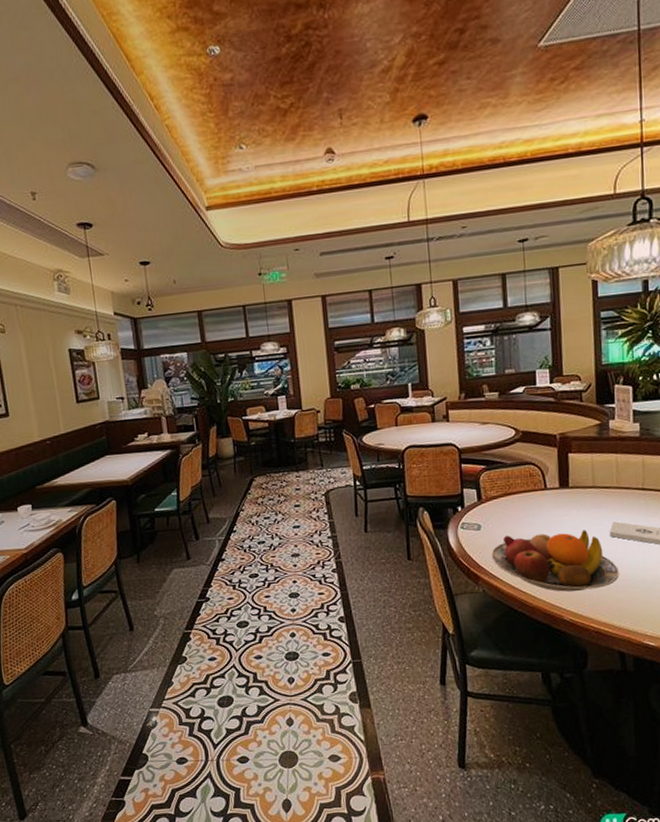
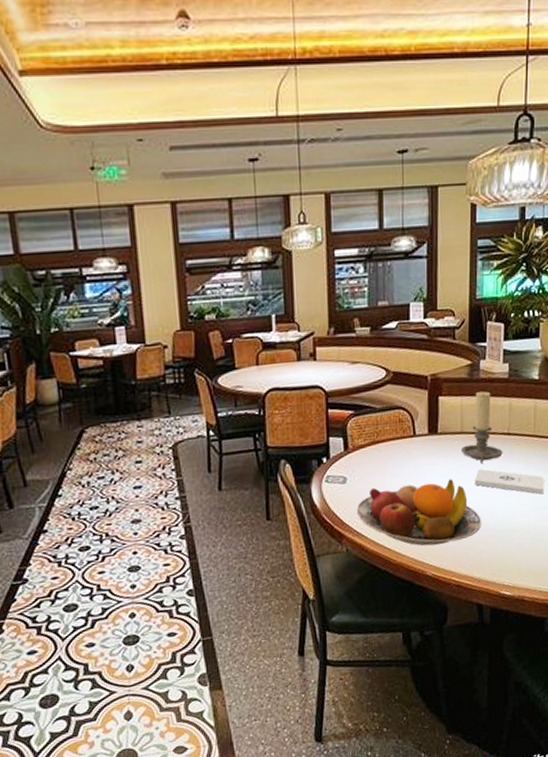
candle holder: none [593,449,638,516] -> present [460,391,503,463]

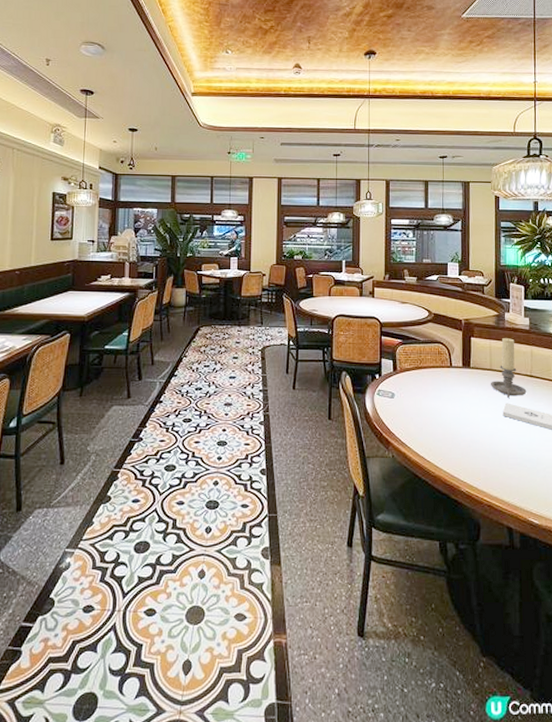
fruit bowl: present [356,479,482,546] -> none [401,405,510,465]

